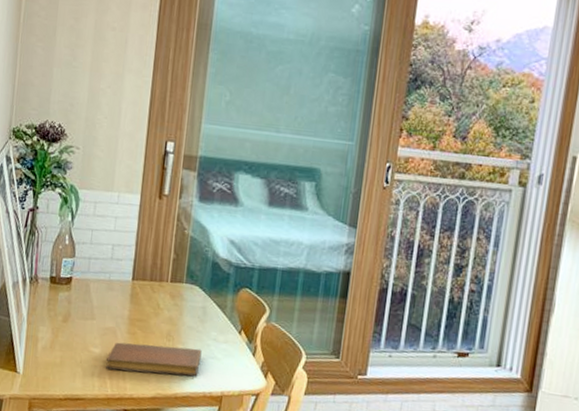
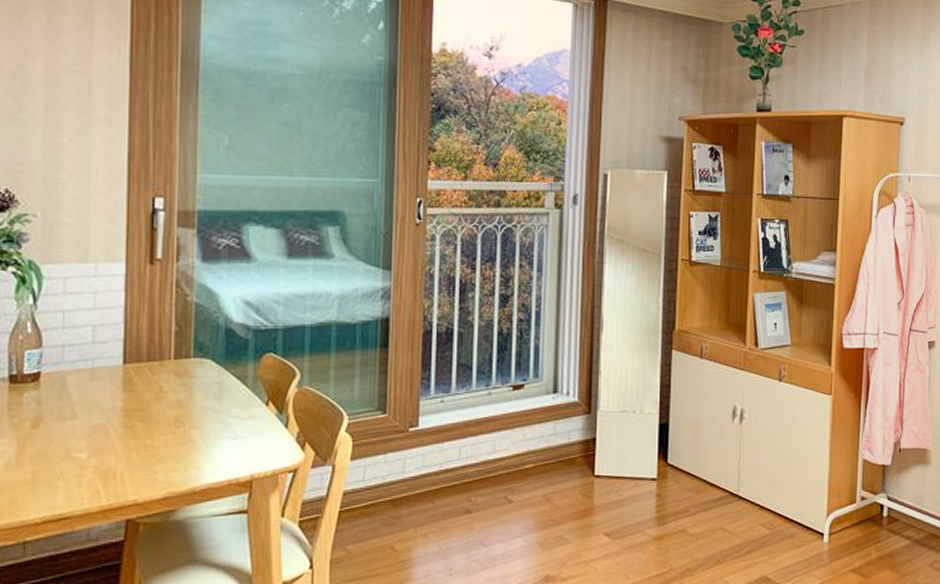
notebook: present [106,342,202,376] -> none [96,431,222,475]

